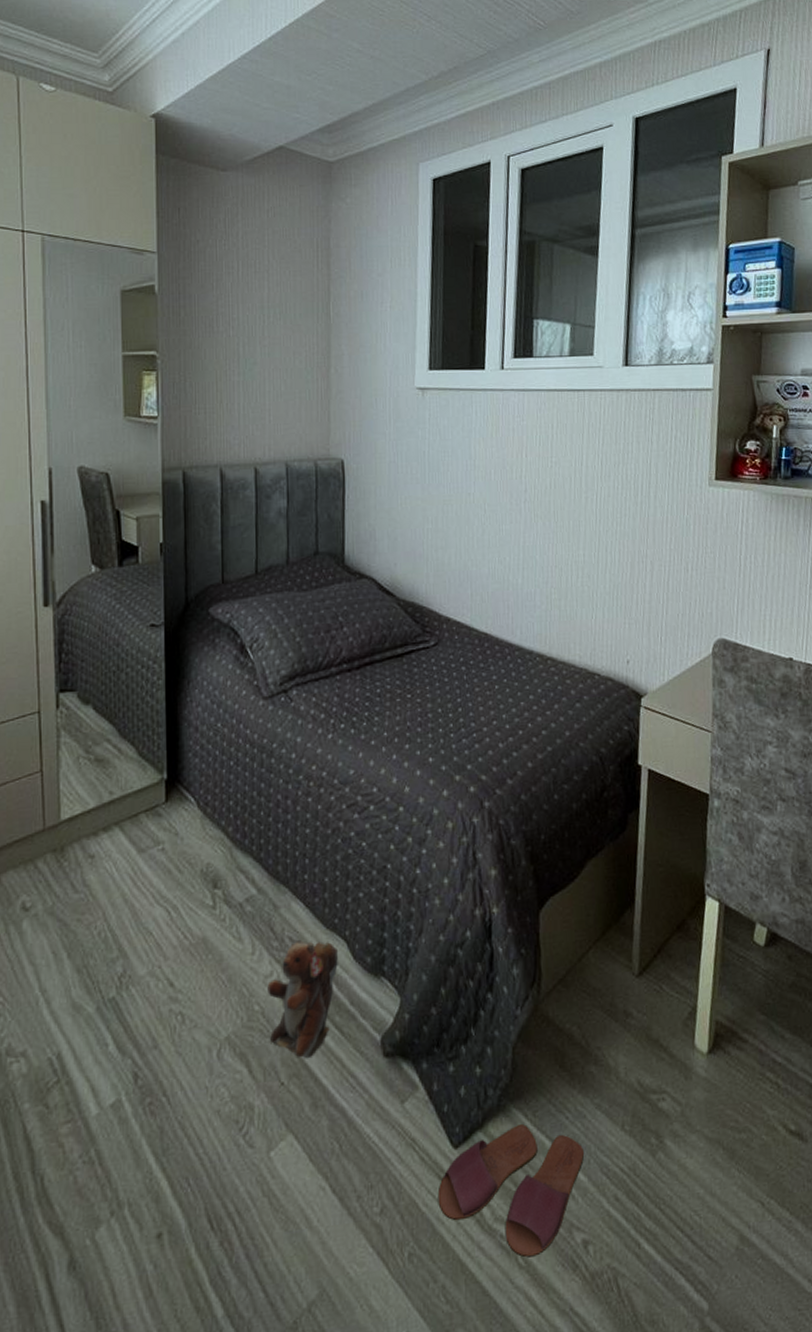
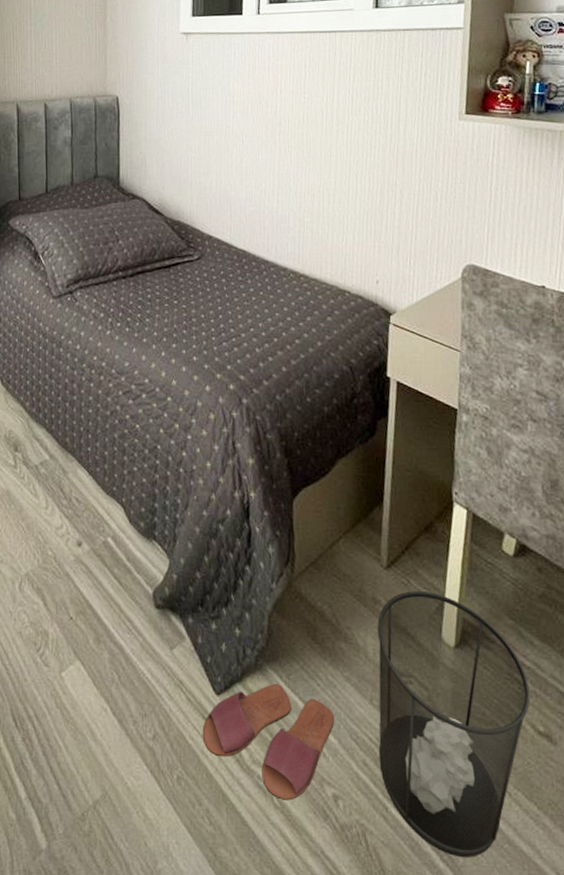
plush toy: present [267,939,338,1059] -> none [58,500,116,601]
waste bin: none [629,996,782,1284] -> present [378,591,531,858]

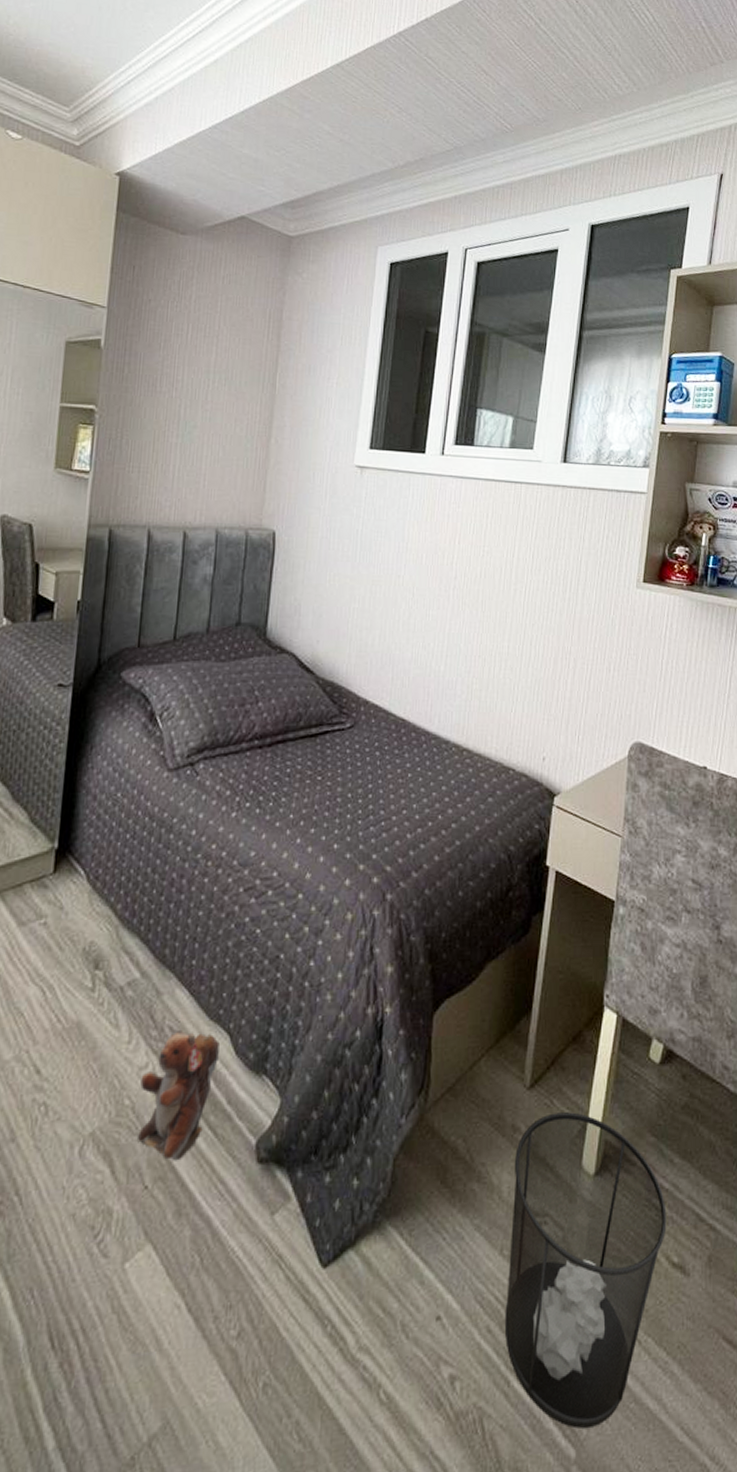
plush toy: none [58,500,116,601] -> present [138,1029,219,1161]
slippers: present [202,684,334,801] -> none [300,1244,458,1393]

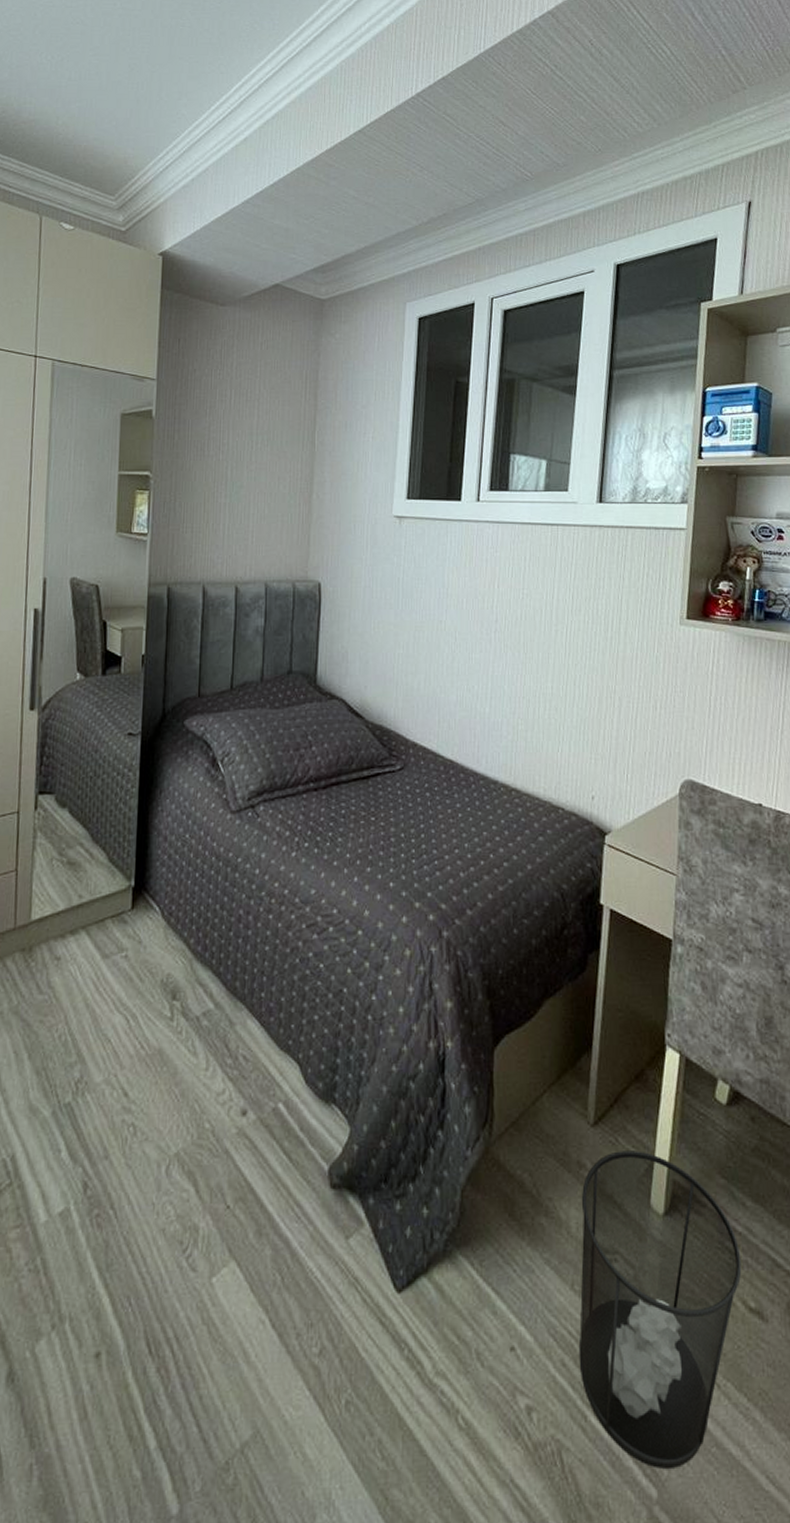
plush toy: present [138,1029,219,1161] -> none [219,1058,290,1183]

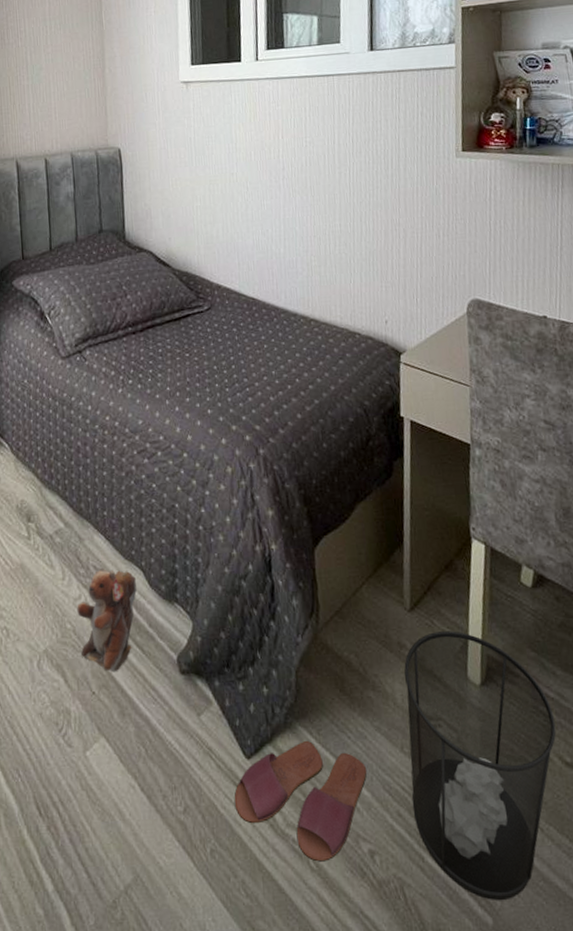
plush toy: none [219,1058,290,1183] -> present [77,567,137,673]
slippers: none [378,1274,530,1419] -> present [234,741,367,862]

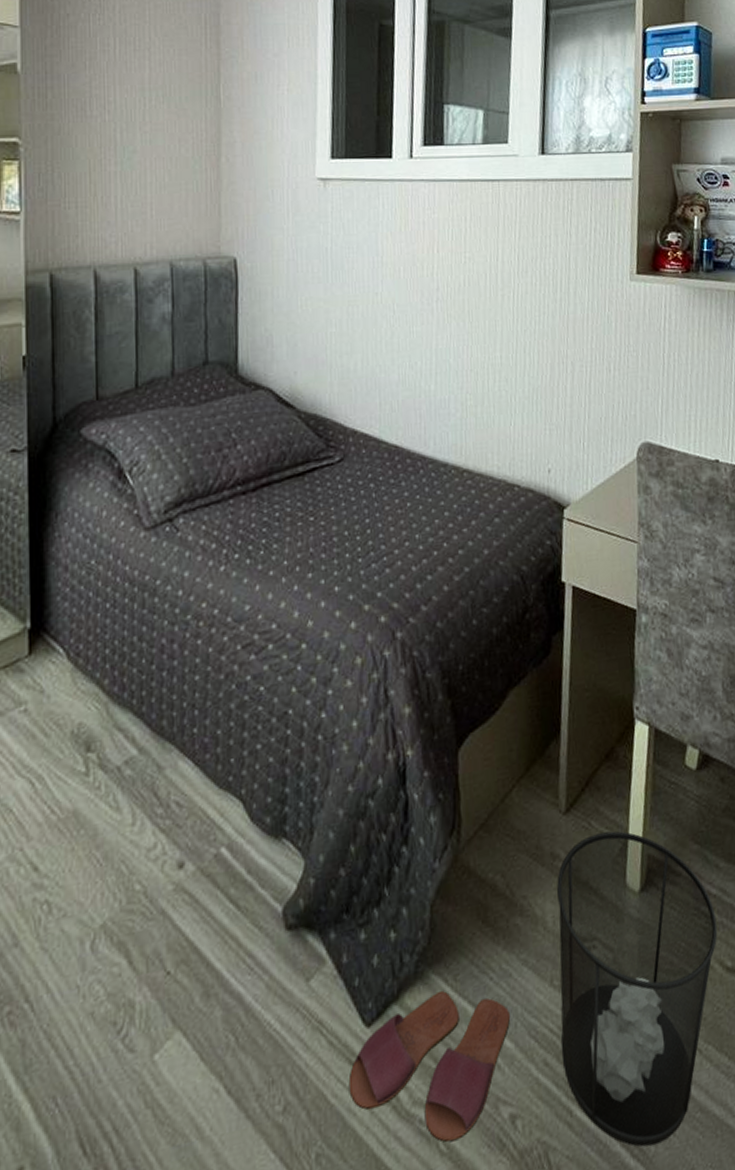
plush toy: present [77,567,137,673] -> none [150,803,233,942]

